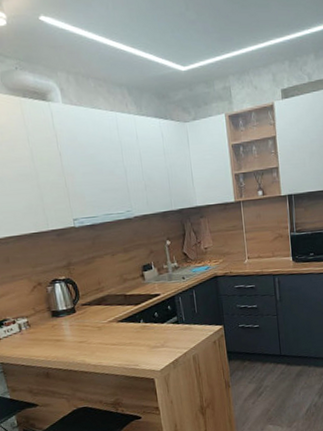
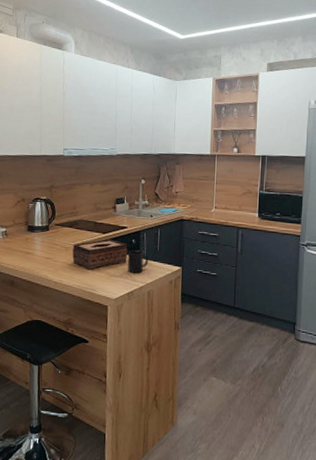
tissue box: none [105,310,166,346] -> present [72,239,128,270]
mug: none [165,316,189,341] -> present [127,250,149,273]

